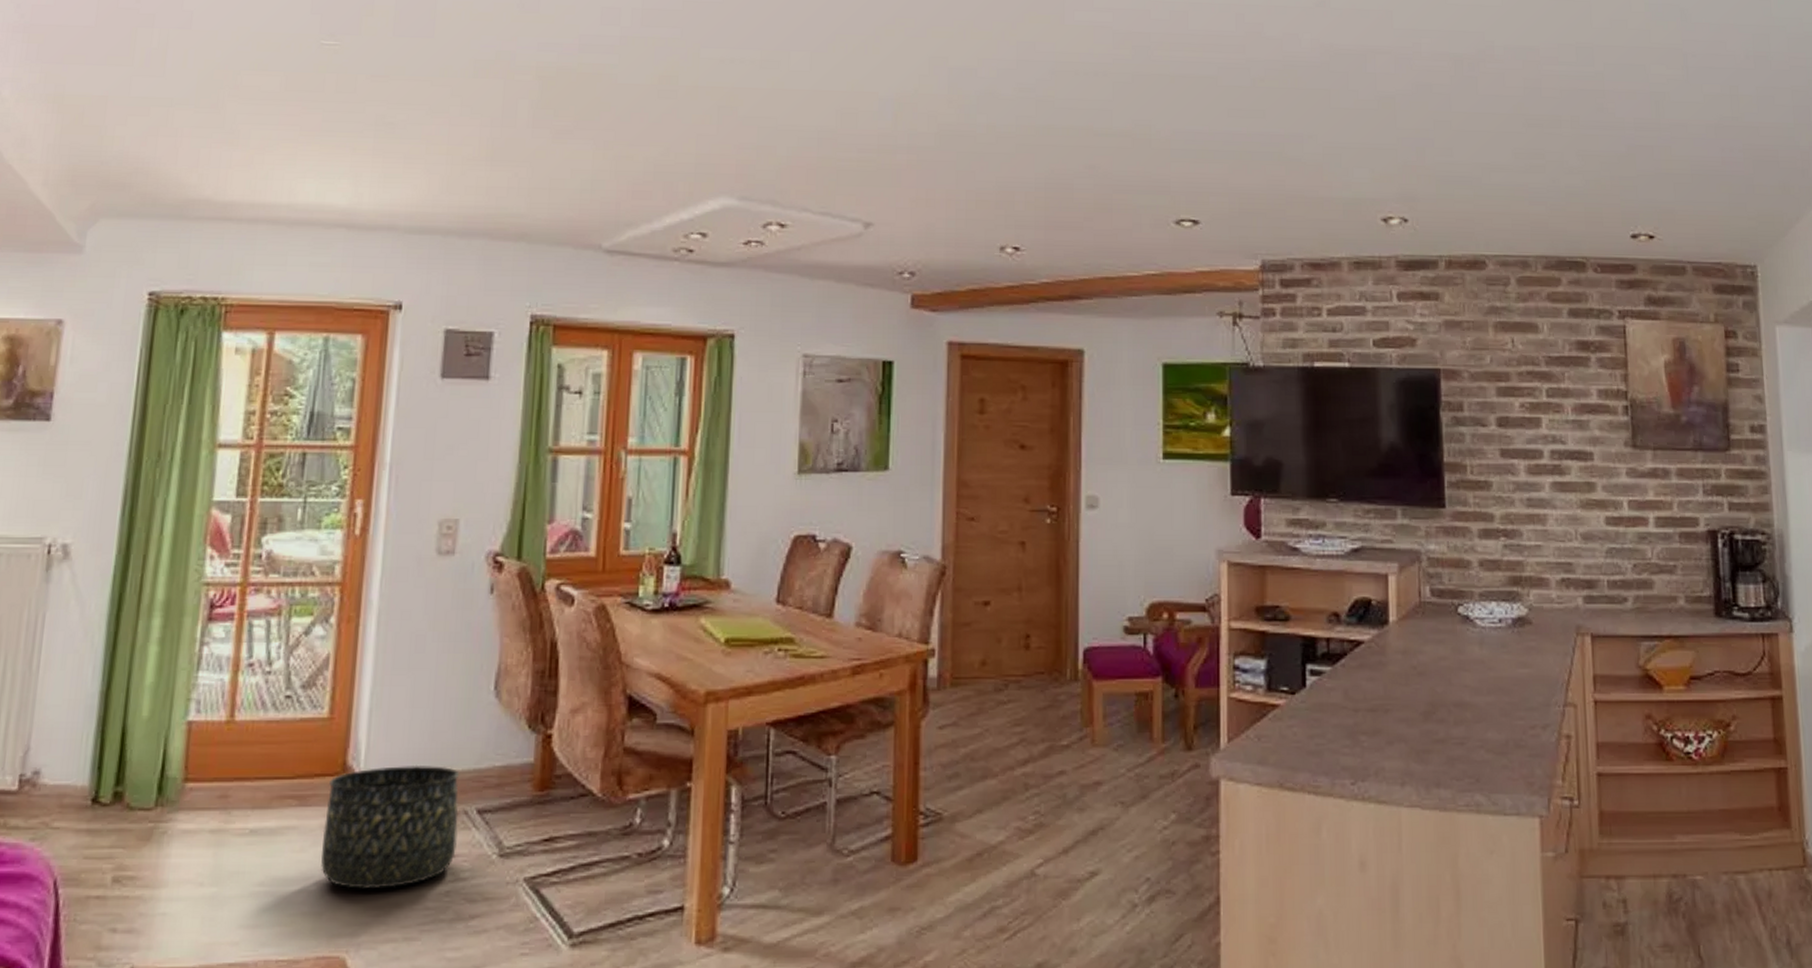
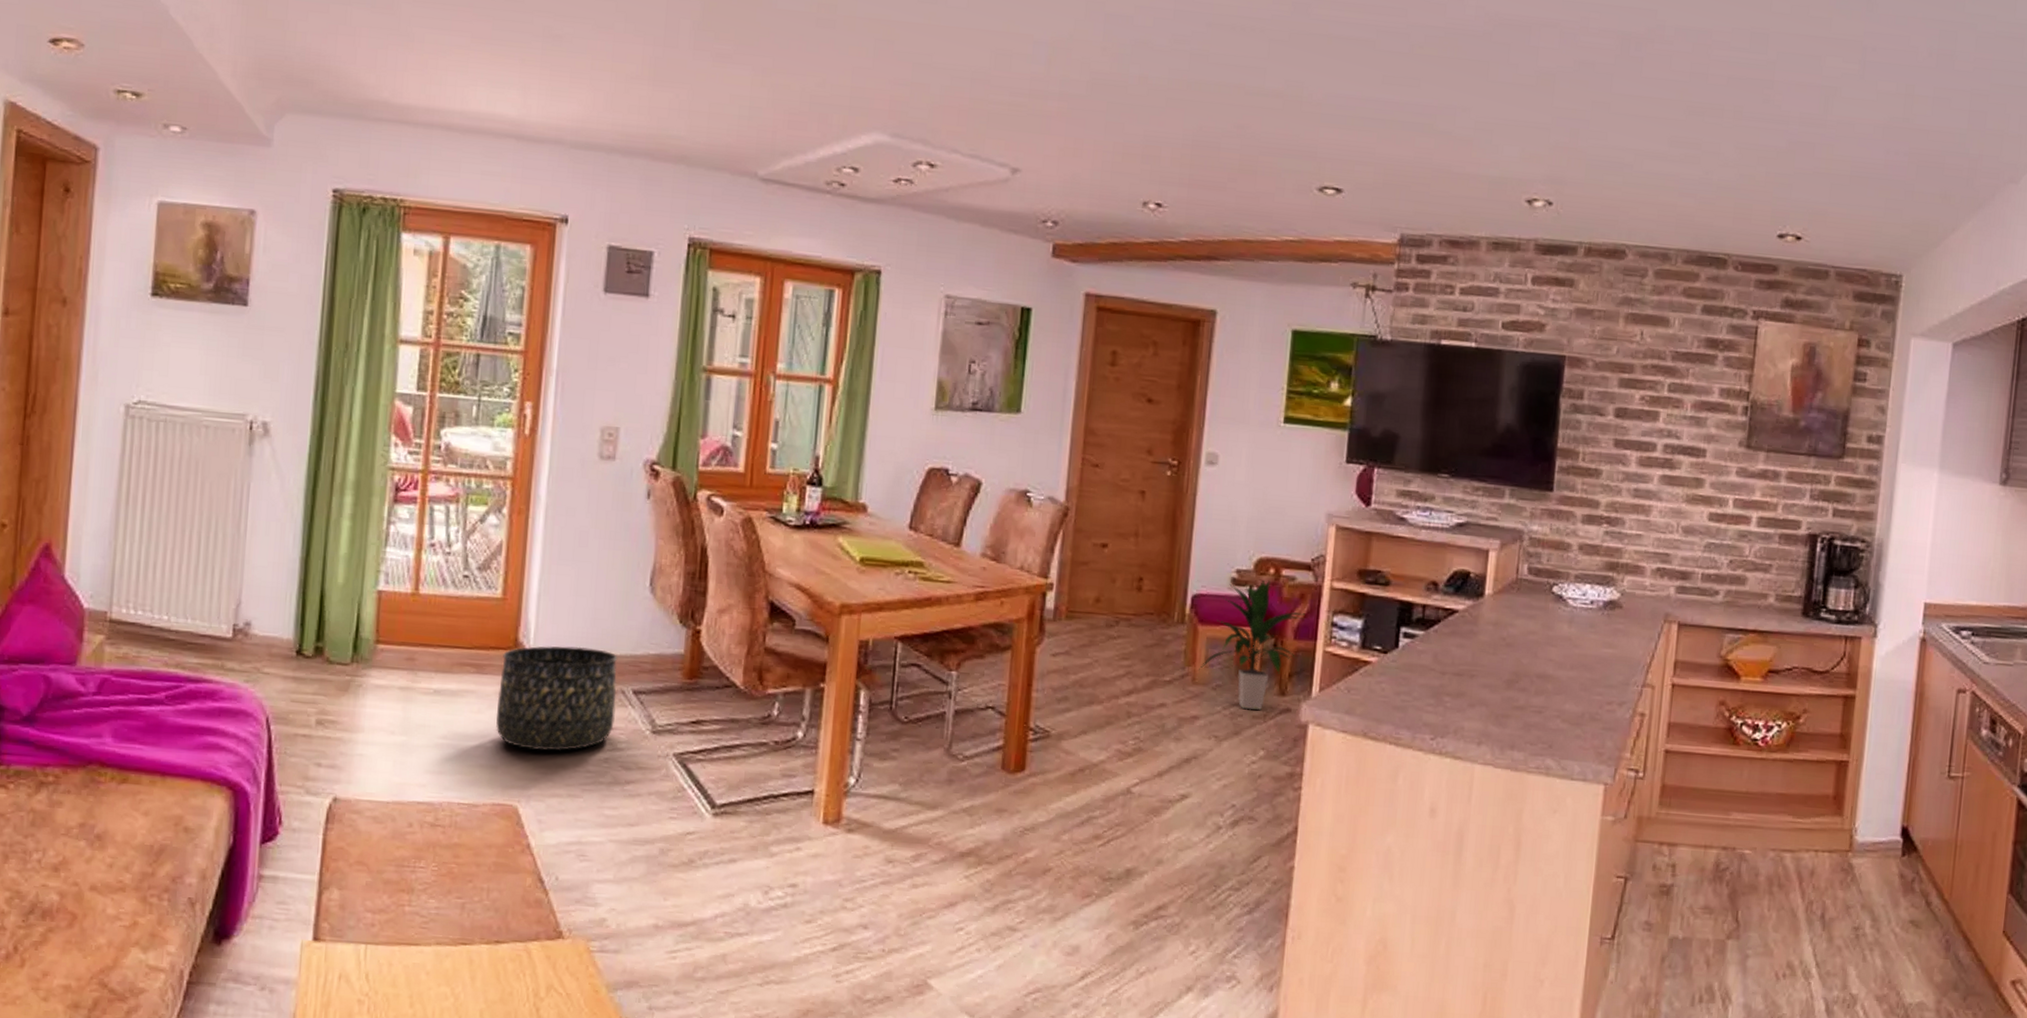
indoor plant: none [1098,626,1204,770] -> present [1199,580,1305,710]

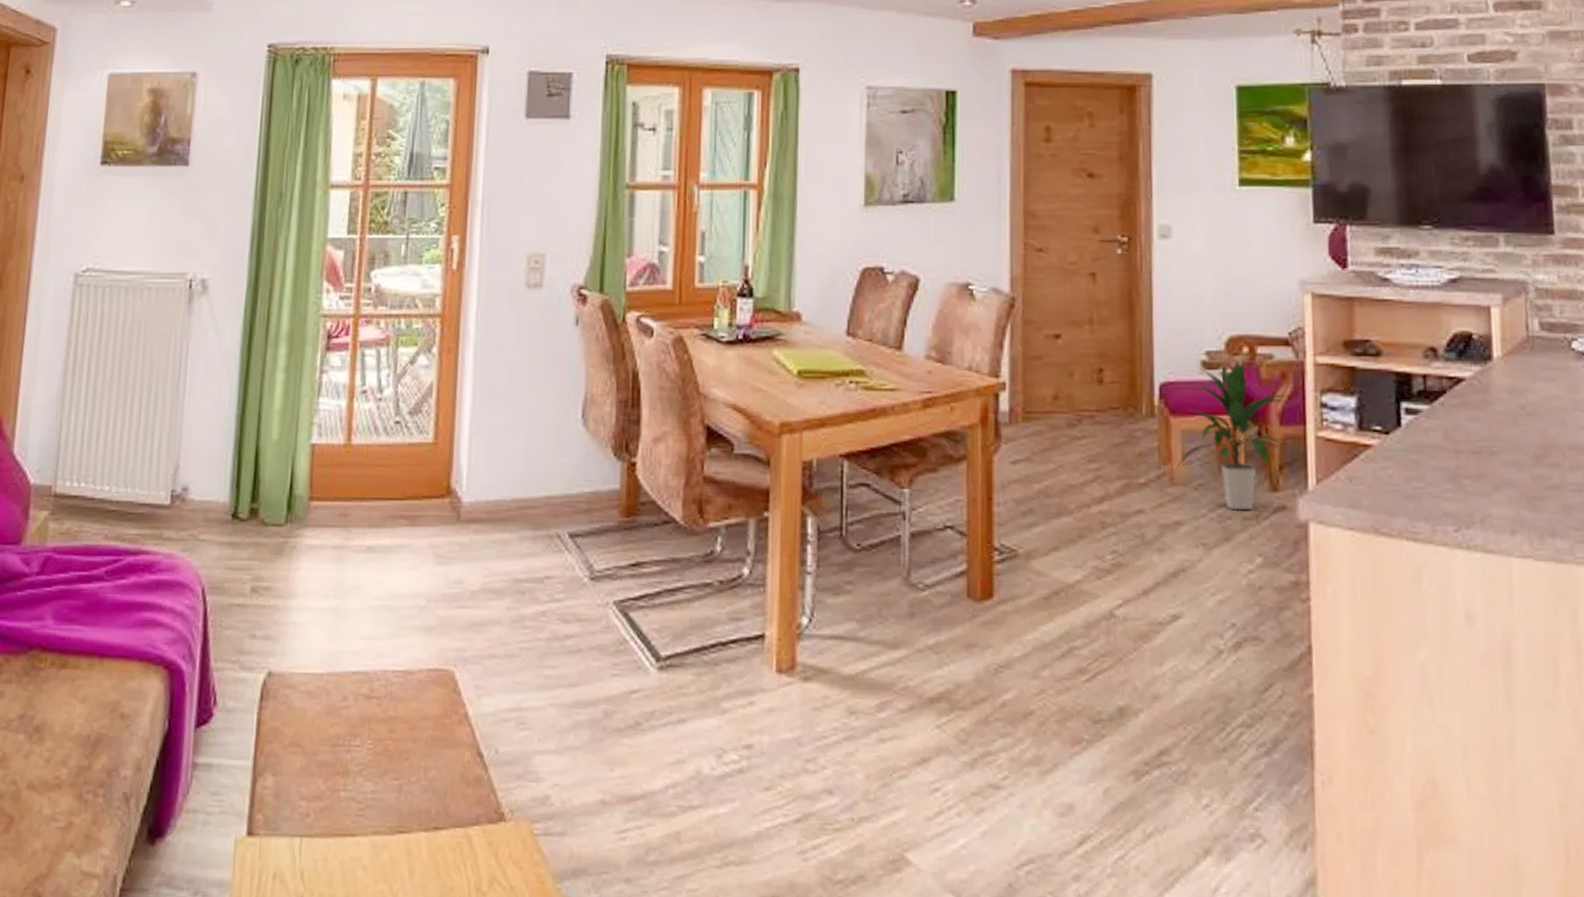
basket: present [496,646,618,752] -> none [430,489,552,607]

